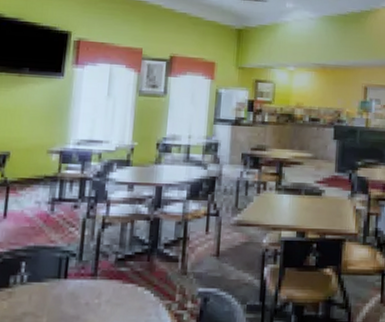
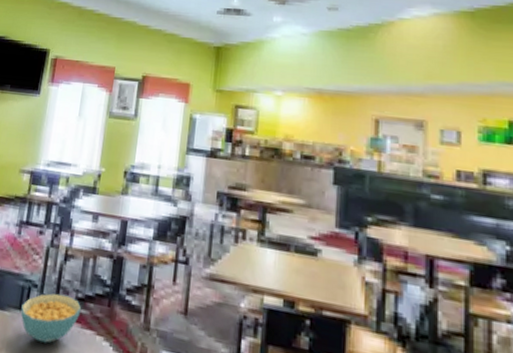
cereal bowl: none [60,258,121,302] -> present [20,293,81,344]

